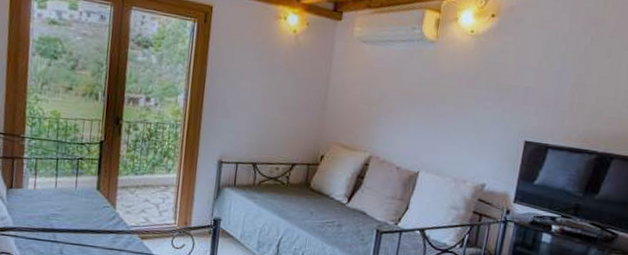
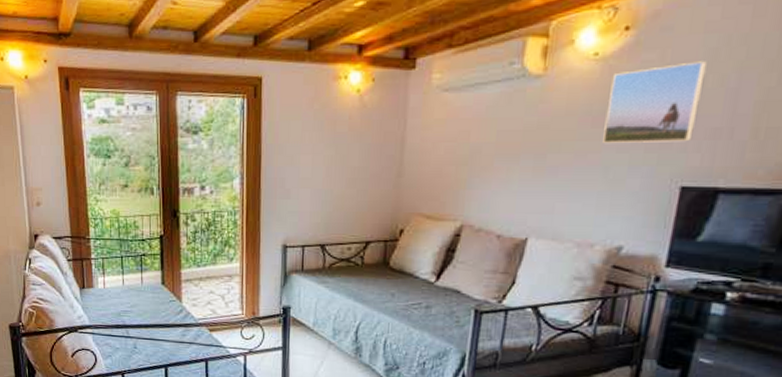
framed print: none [475,48,543,107] -> present [603,61,707,143]

